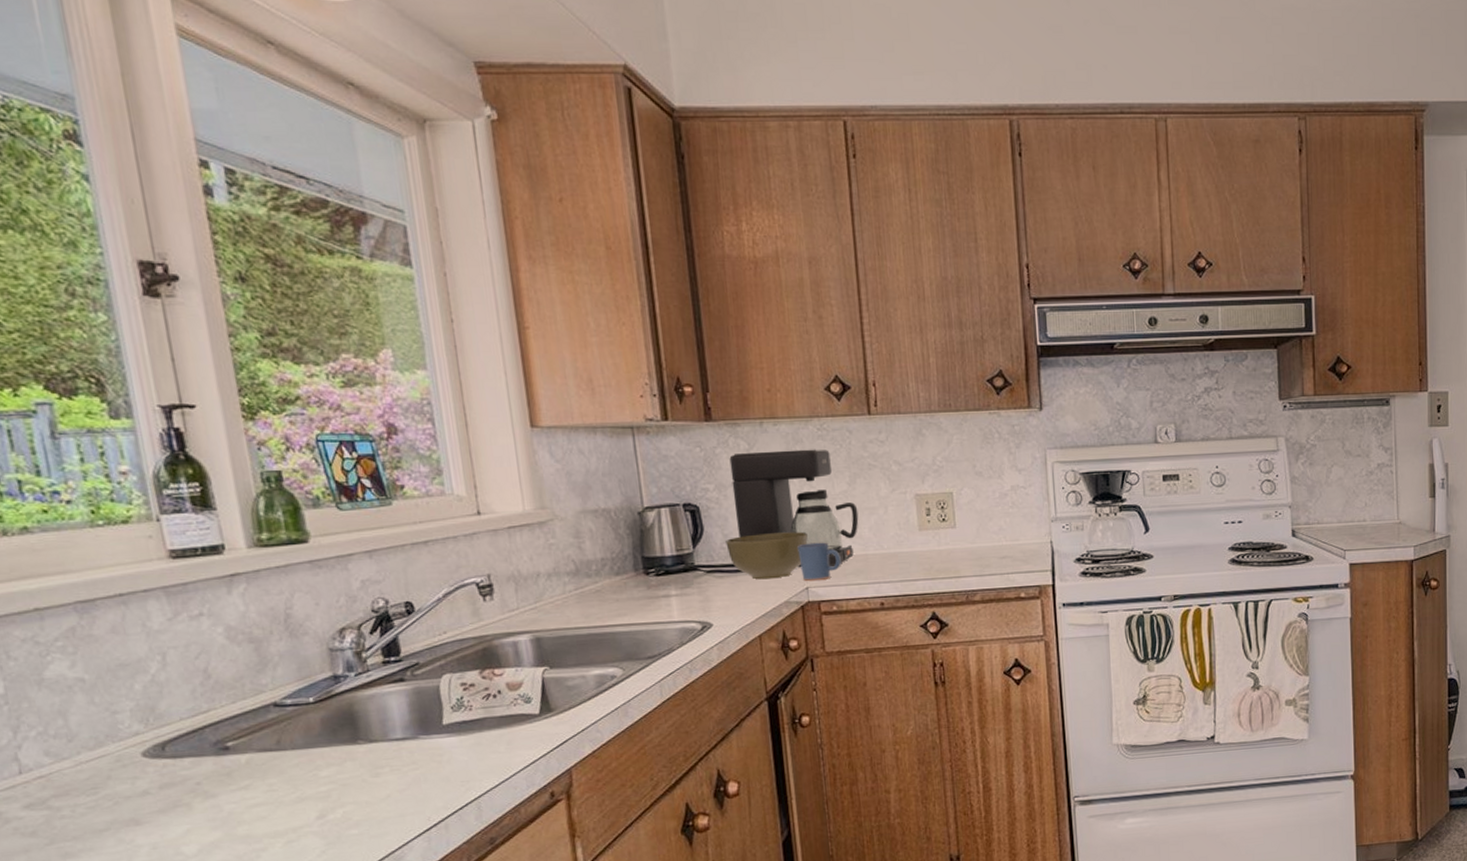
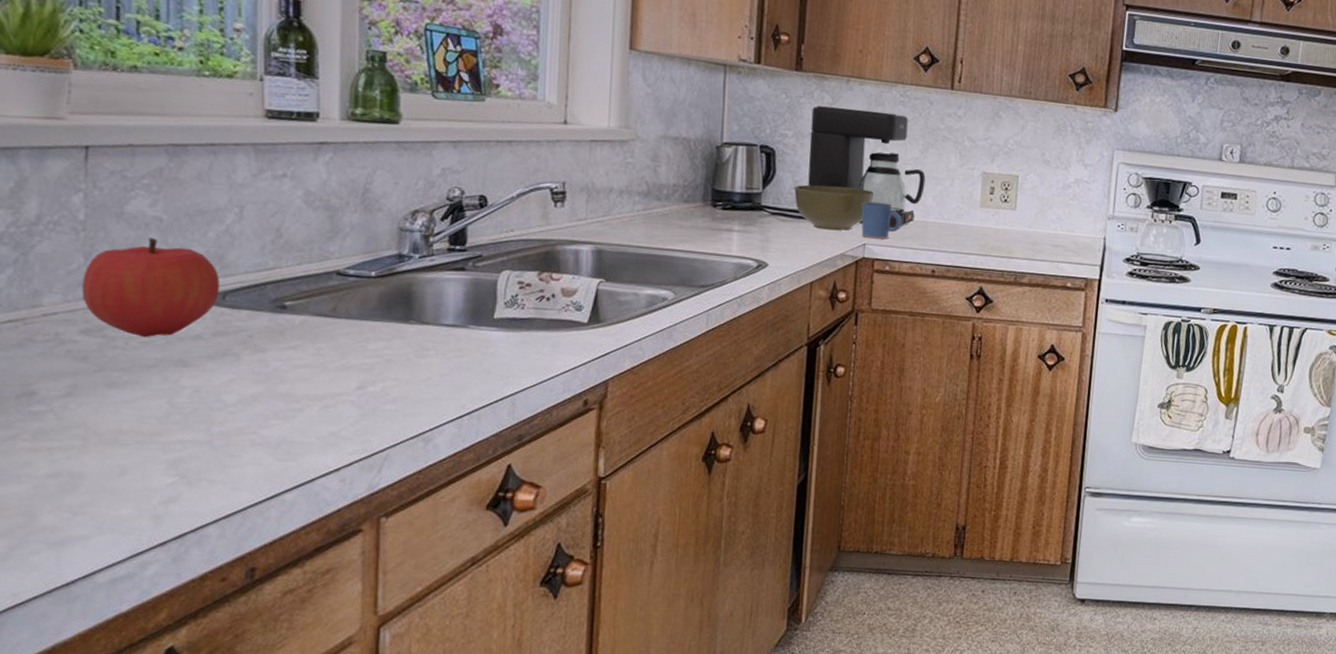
fruit: none [15,700,158,803] -> present [82,238,219,338]

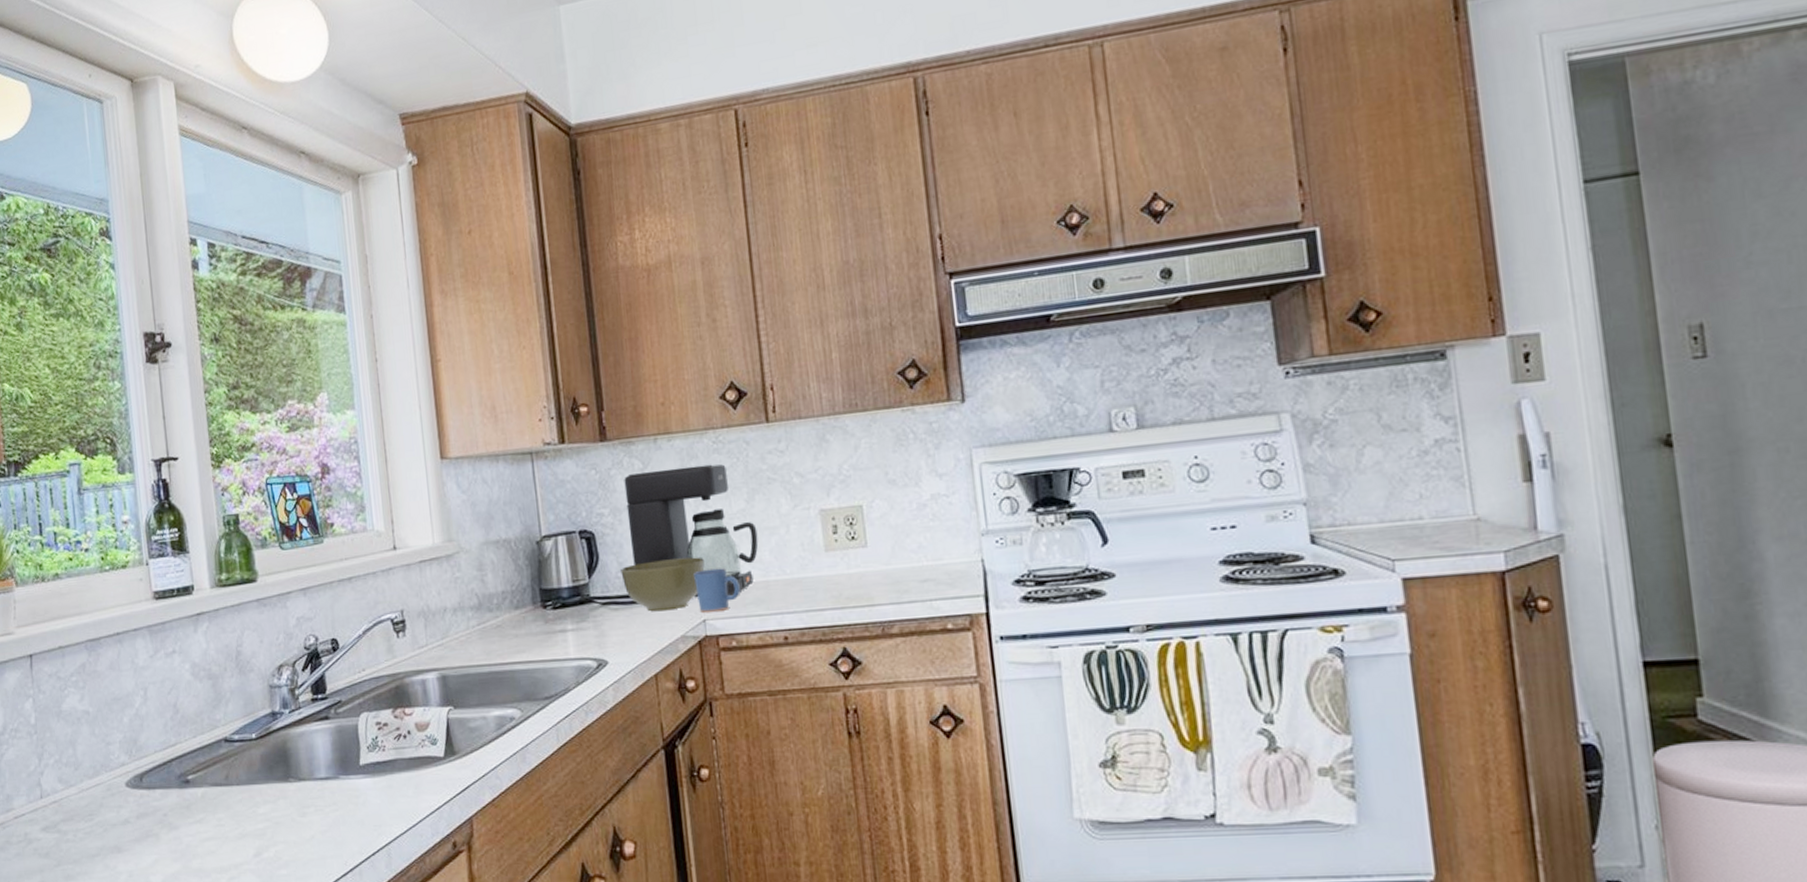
fruit: present [82,238,219,338] -> none [39,731,137,828]

